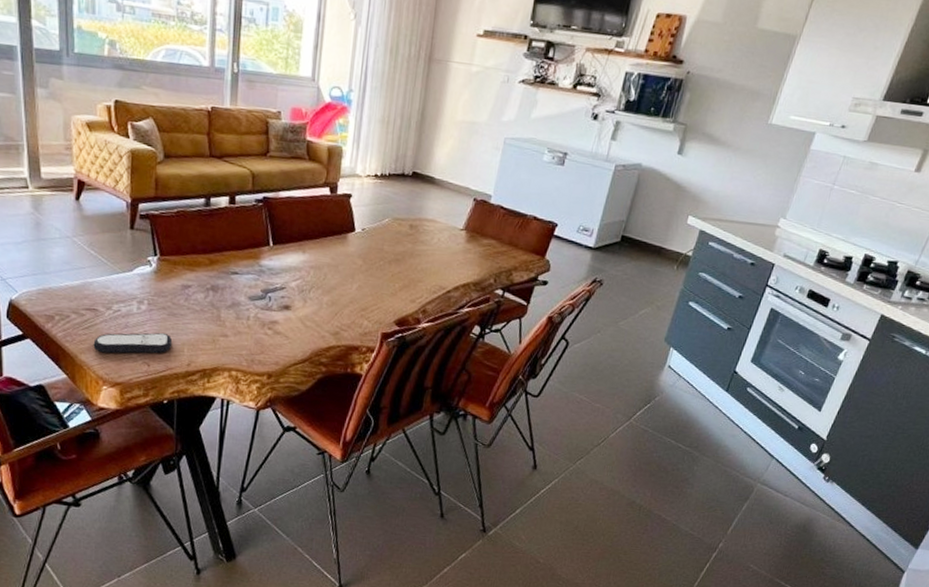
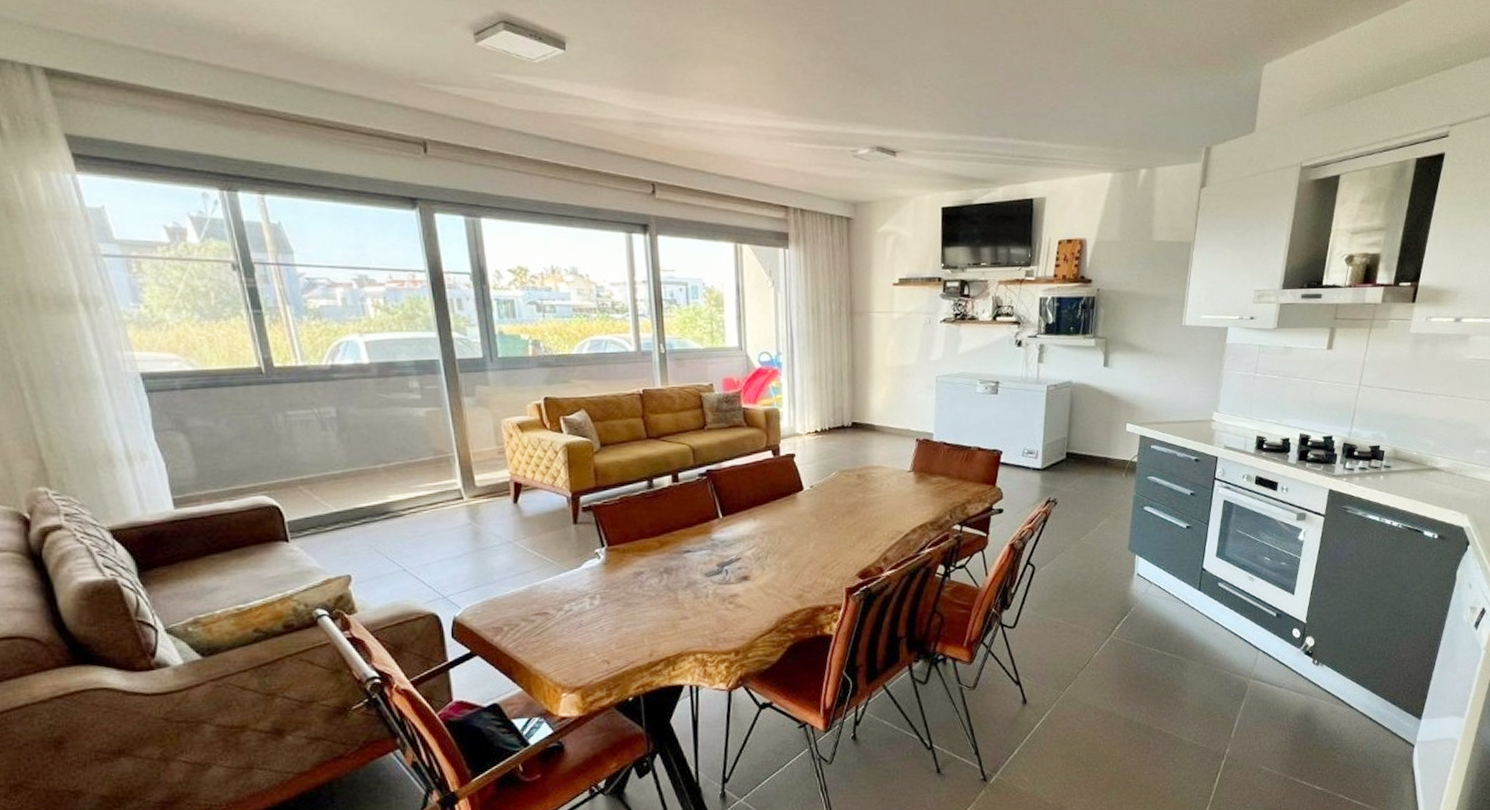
remote control: present [93,332,173,354] -> none [547,625,631,658]

